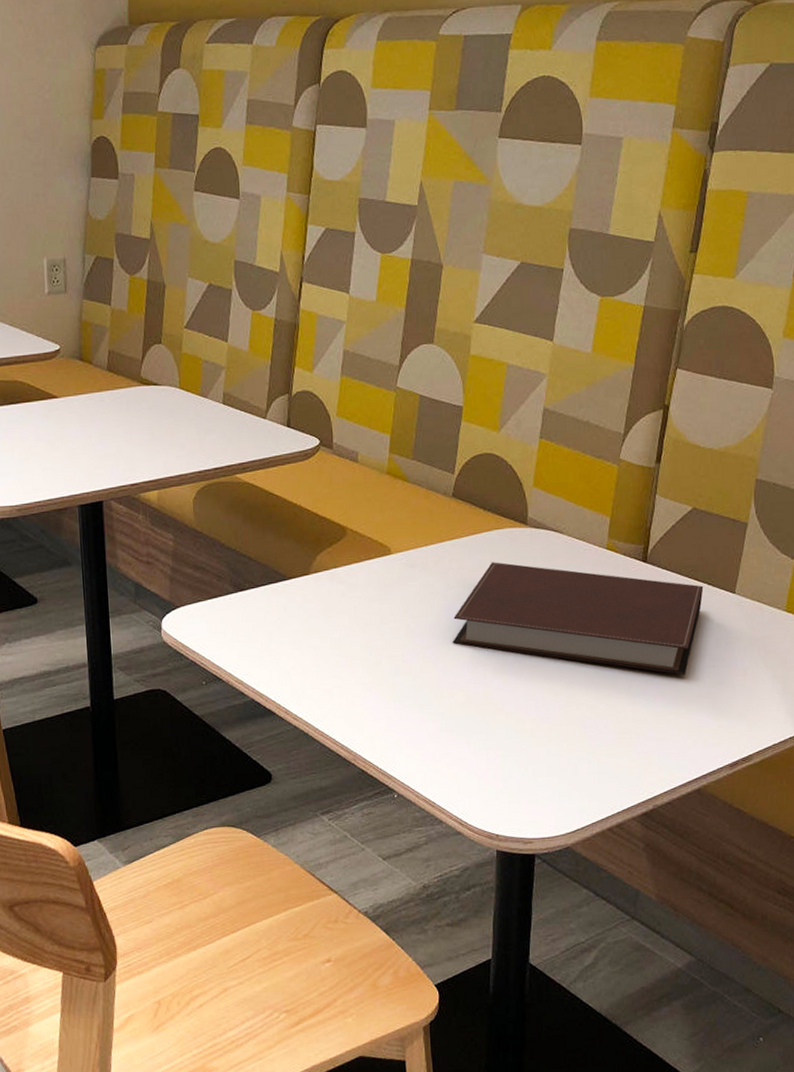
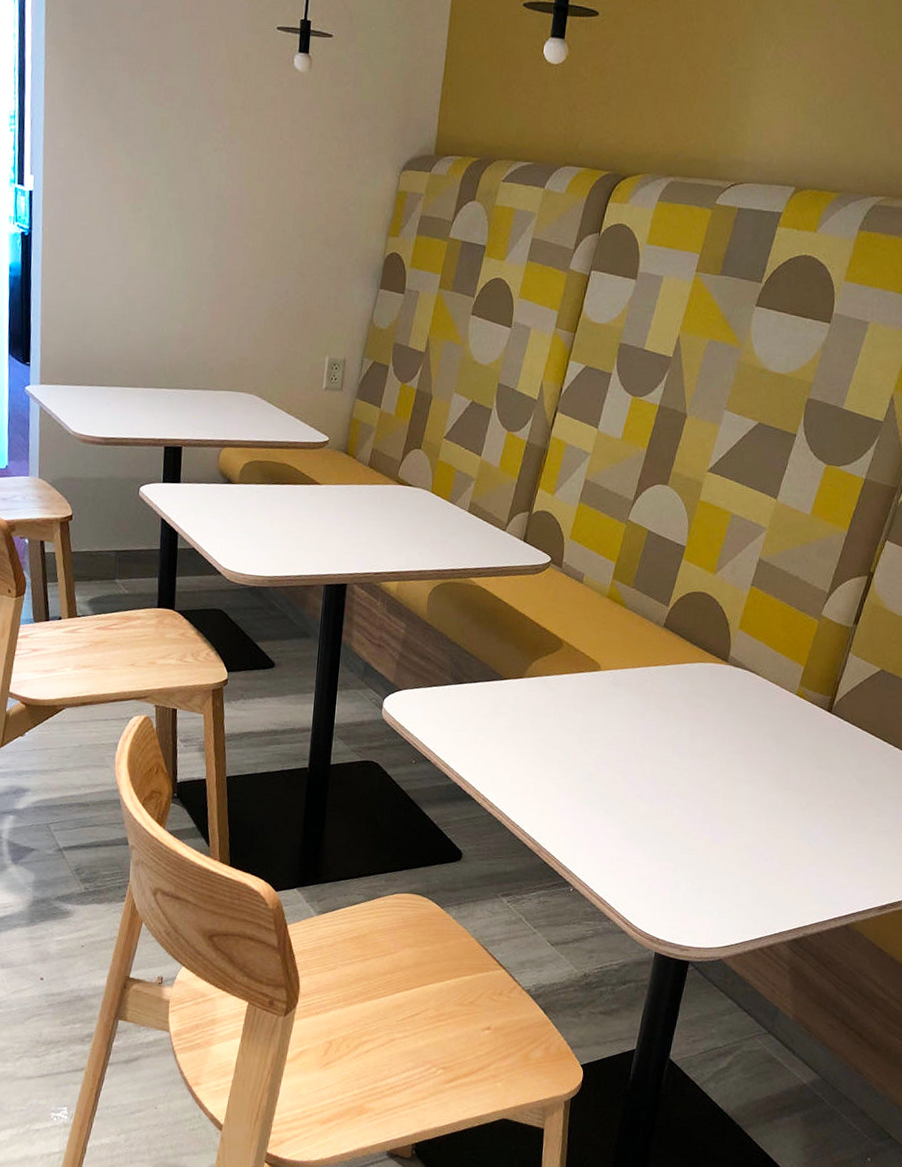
notebook: present [452,562,704,675] -> none [643,691,880,820]

